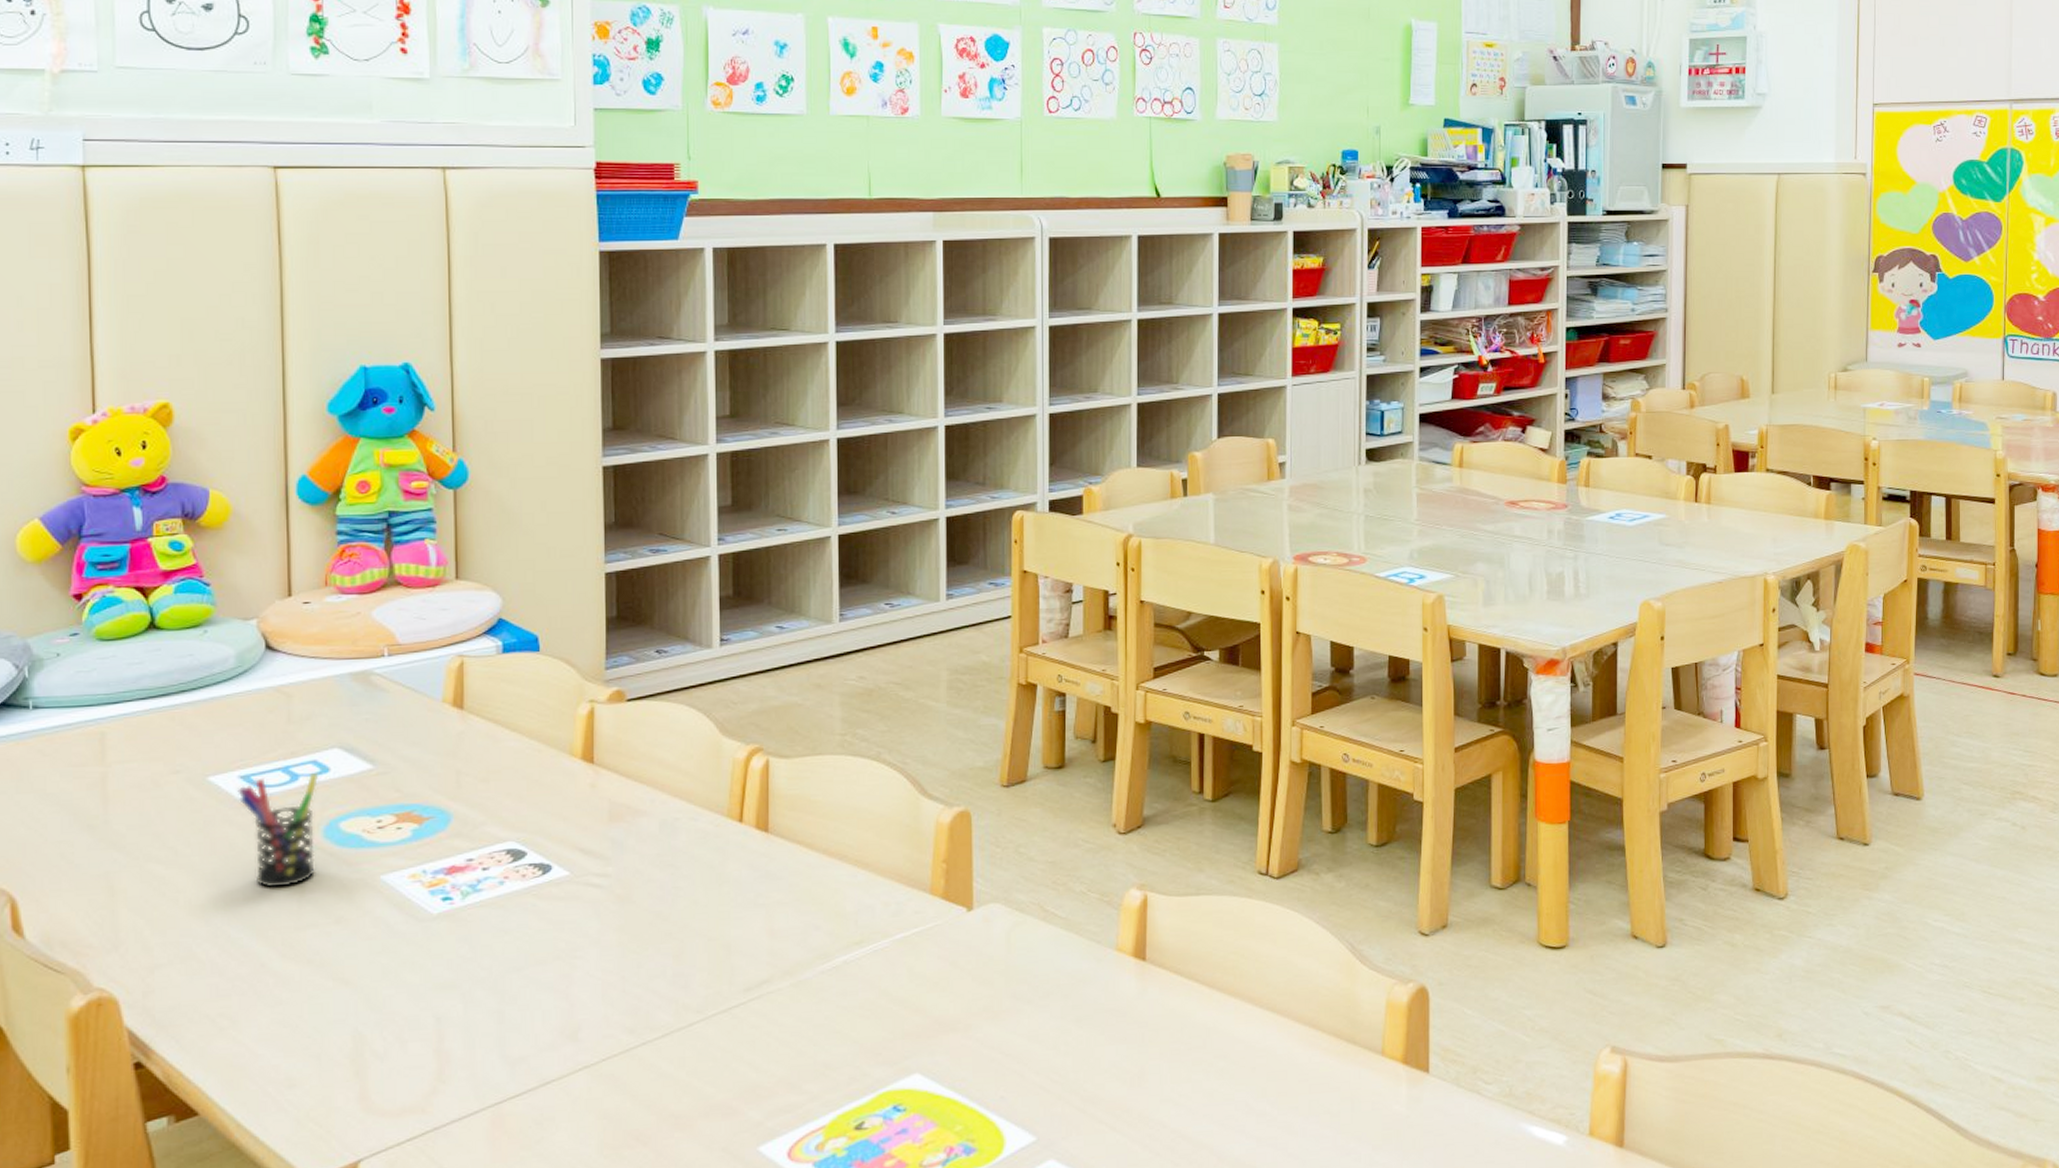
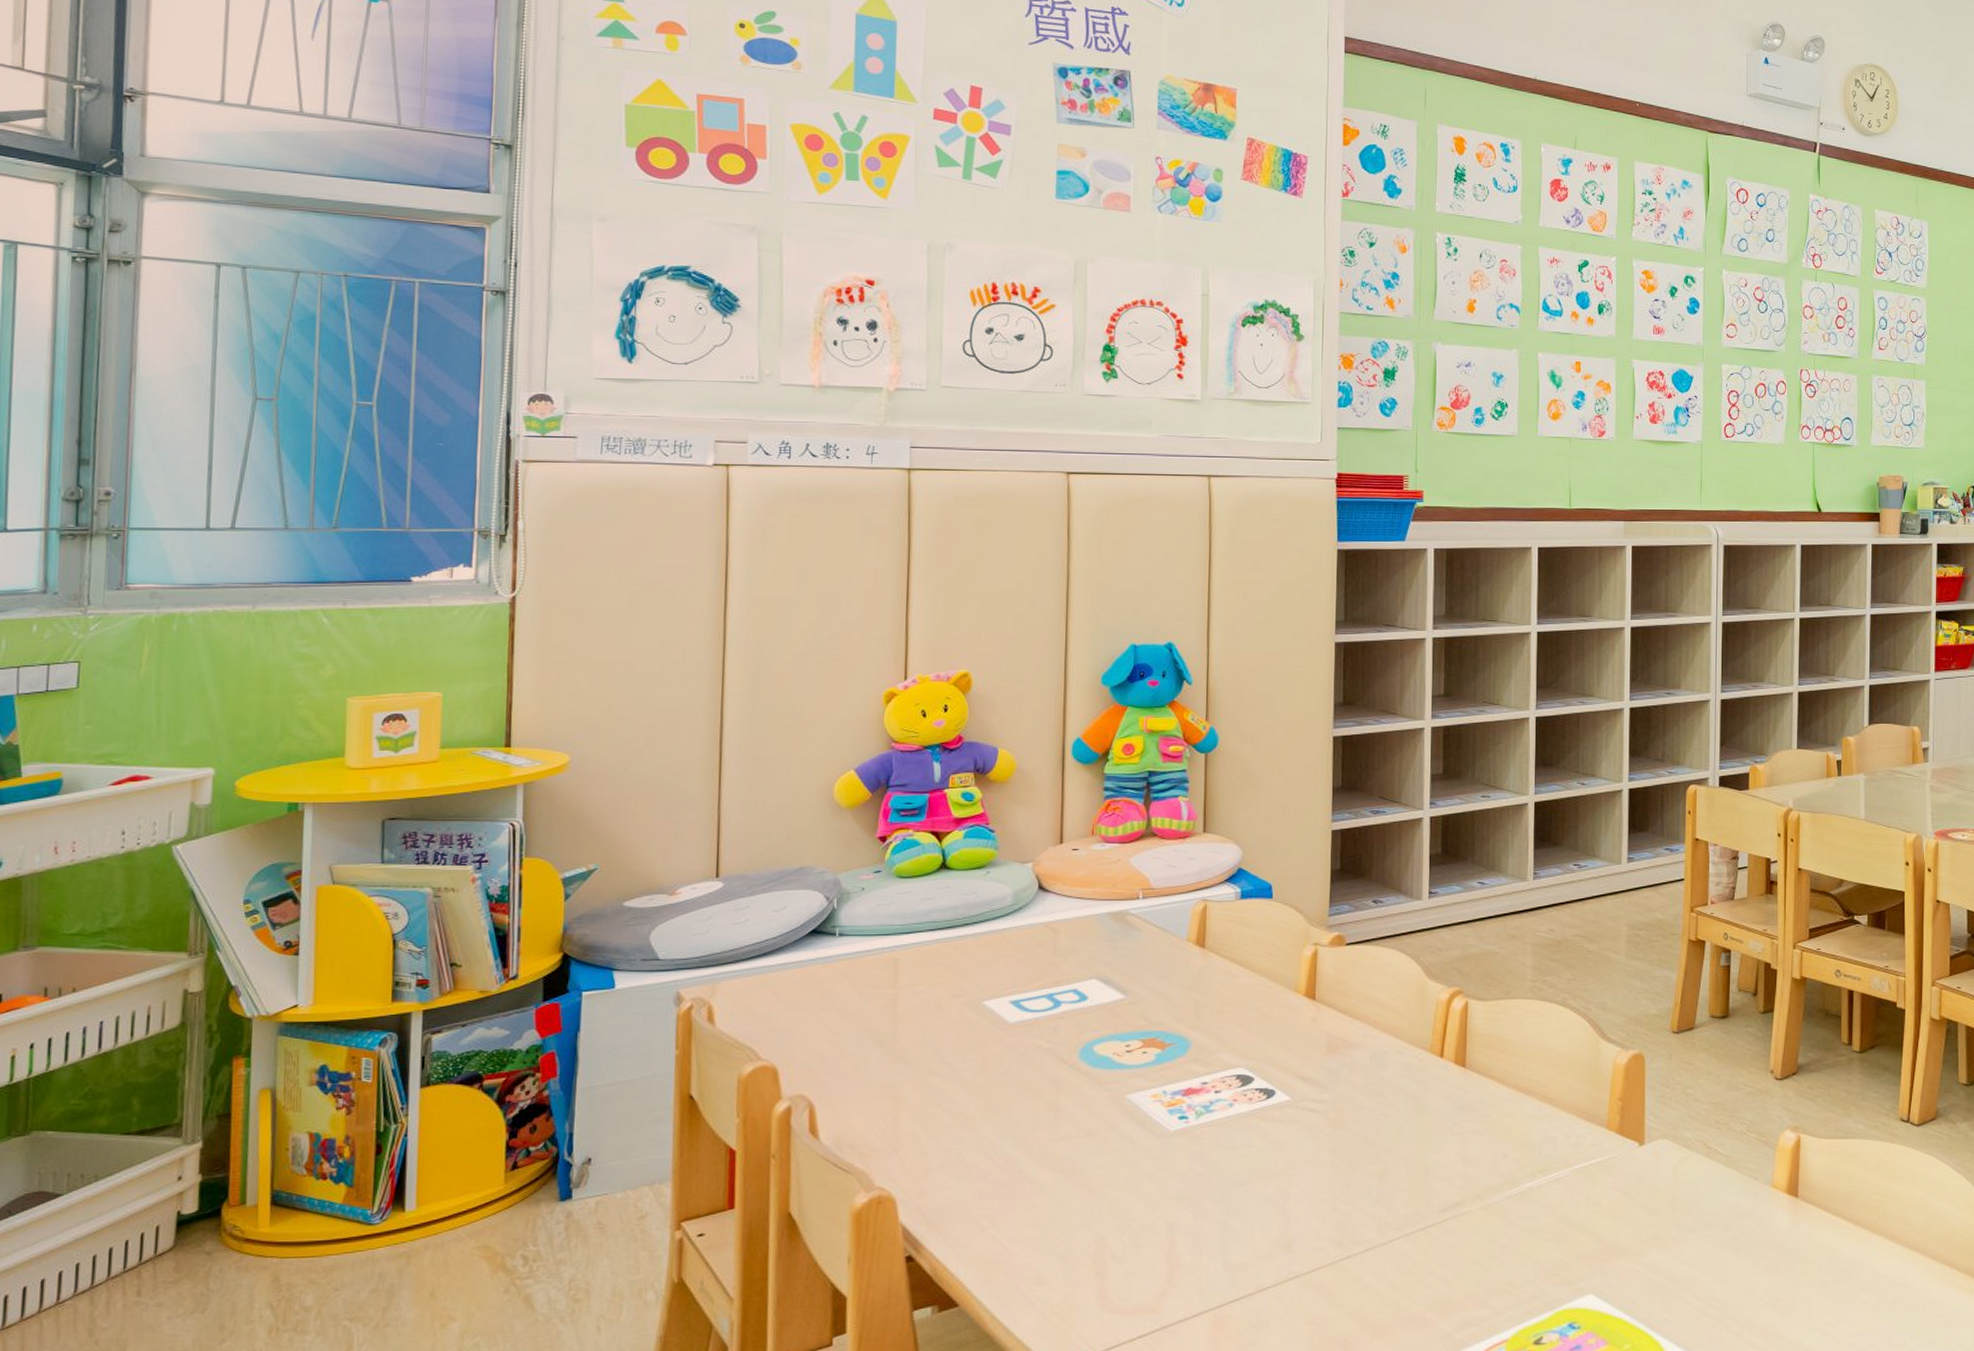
pen holder: present [237,772,319,888] -> none [1008,1000,1079,1102]

